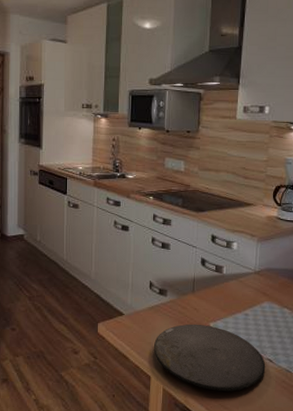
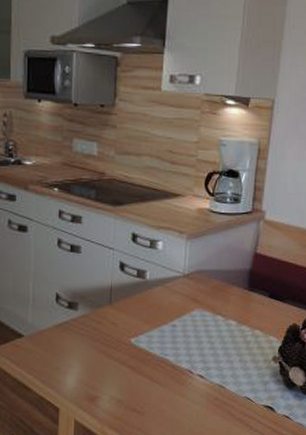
plate: present [154,324,266,392] -> none [63,341,196,417]

